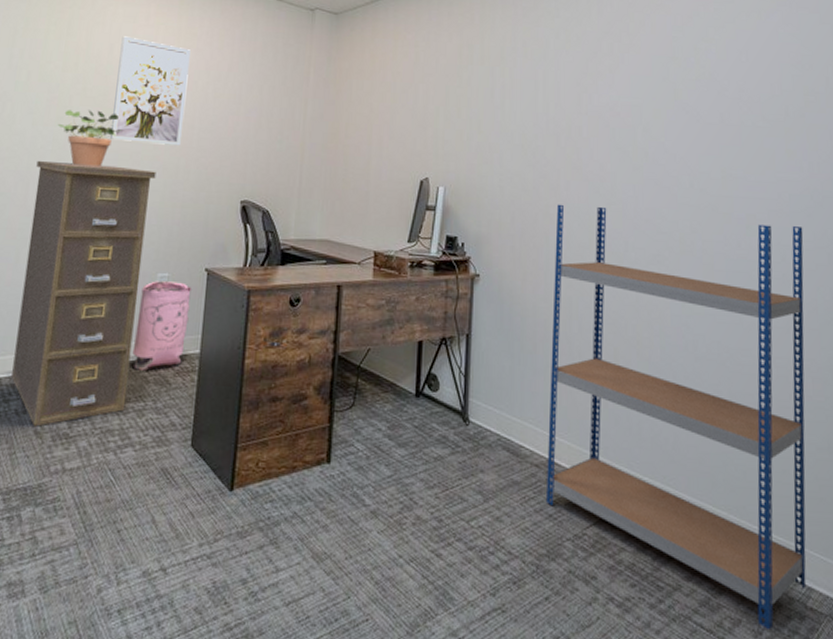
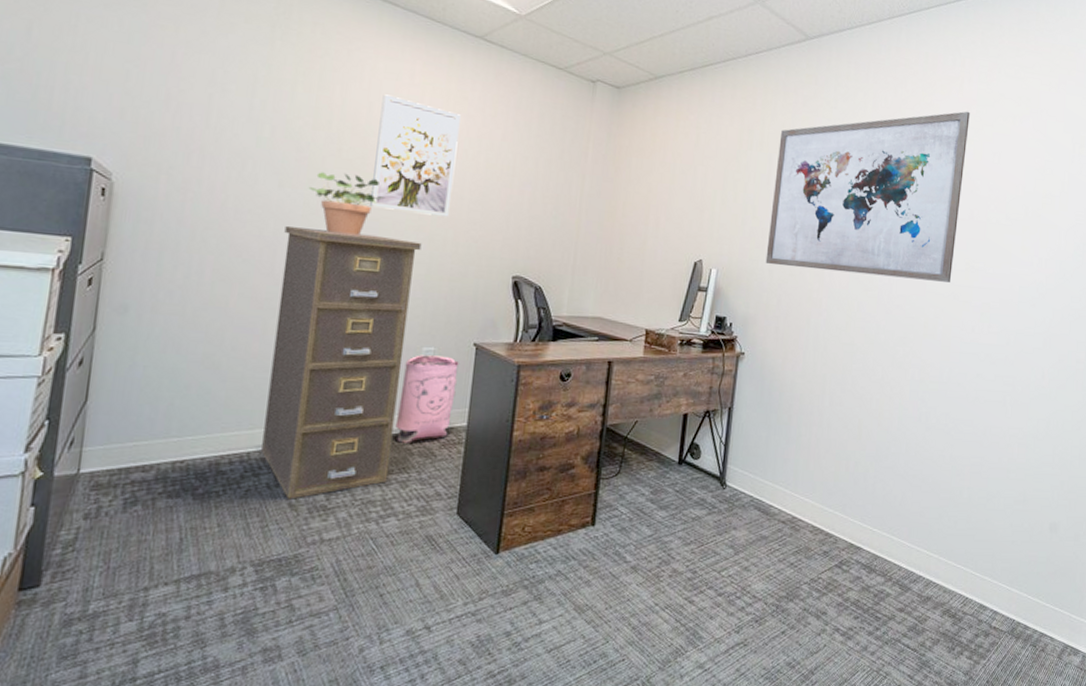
wall art: none [495,9,708,193] -> present [765,111,970,283]
shelving unit: present [547,204,807,629] -> none [790,289,1027,645]

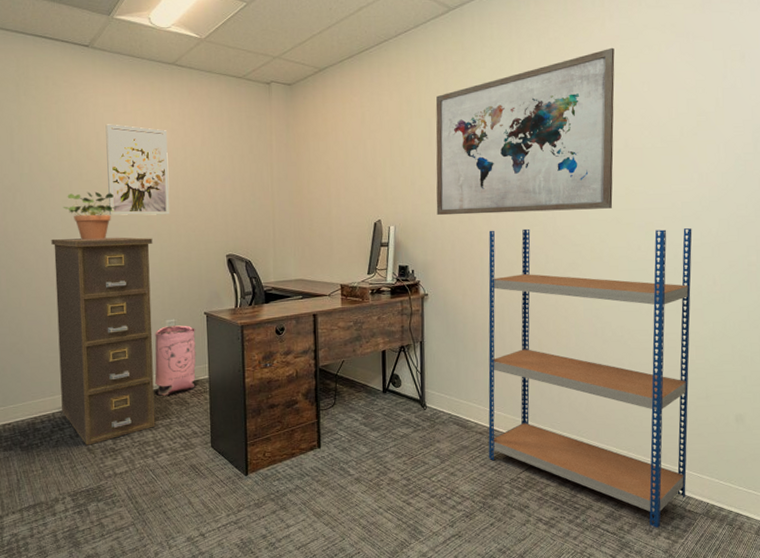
shelving unit: none [790,289,1027,645] -> present [488,228,692,528]

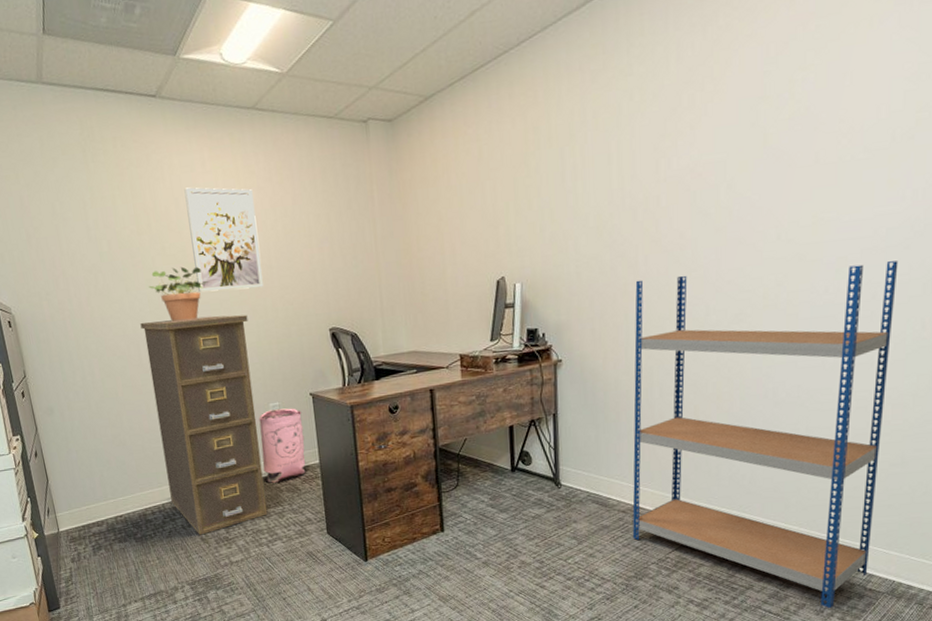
wall art: present [435,47,615,215] -> none [569,29,807,266]

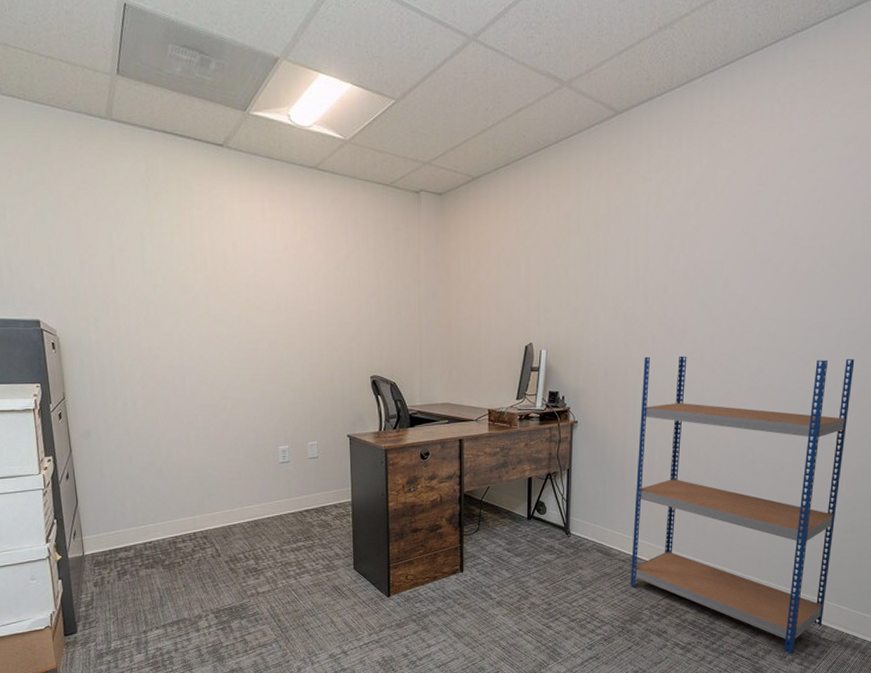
filing cabinet: present [140,314,268,535] -> none [188,355,298,565]
potted plant: present [148,266,208,322] -> none [199,306,258,358]
wall art: present [184,187,263,293] -> none [243,233,311,333]
bag: present [259,408,306,483] -> none [296,448,339,518]

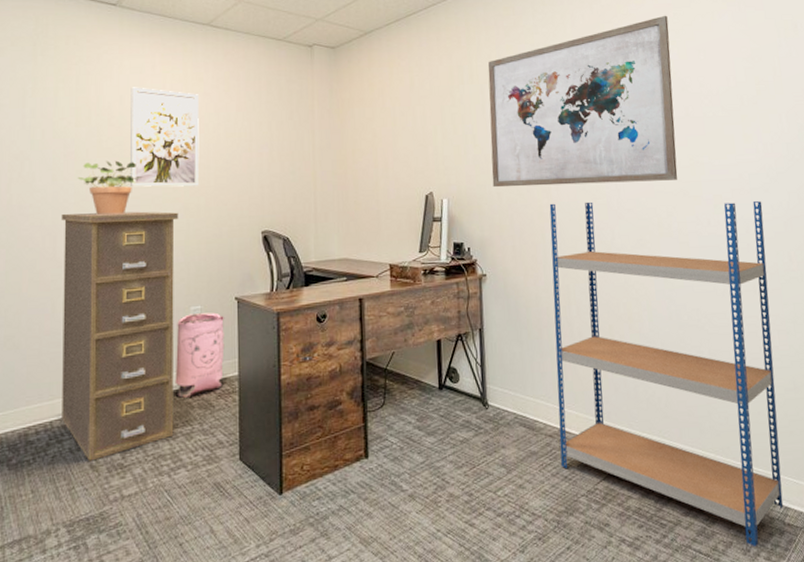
filing cabinet: none [188,355,298,565] -> present [61,211,179,461]
potted plant: none [199,306,258,358] -> present [77,160,142,215]
wall art: none [243,233,311,333] -> present [129,87,200,187]
bag: none [296,448,339,518] -> present [175,312,225,398]
wall art: none [591,161,791,340] -> present [488,15,678,187]

